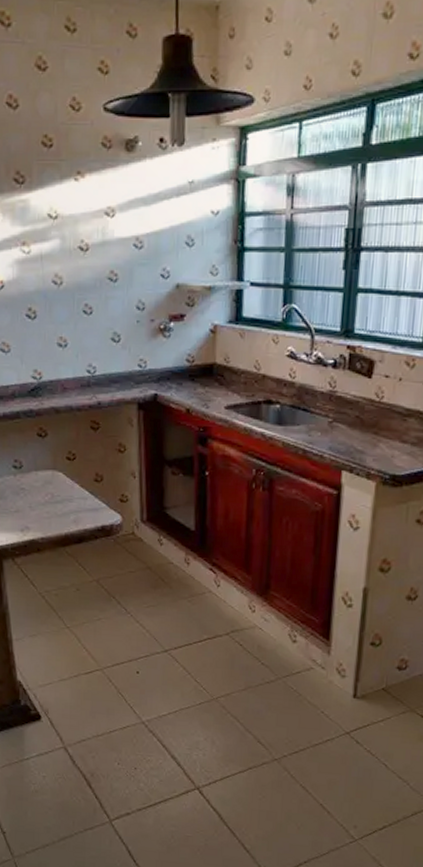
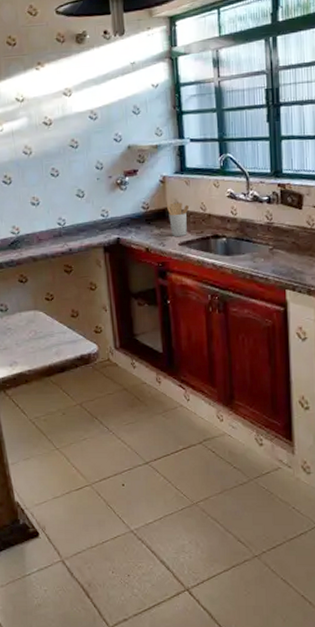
utensil holder: none [214,357,242,398] -> present [166,202,190,236]

